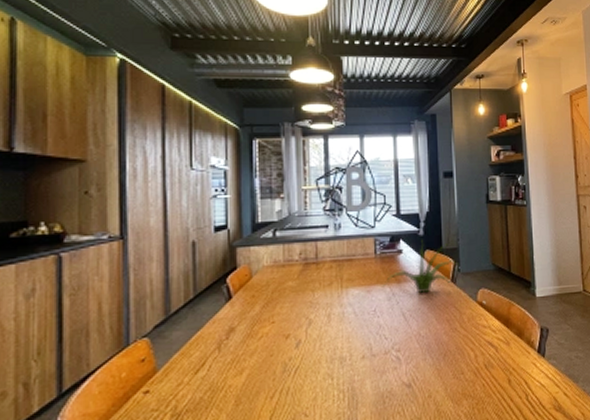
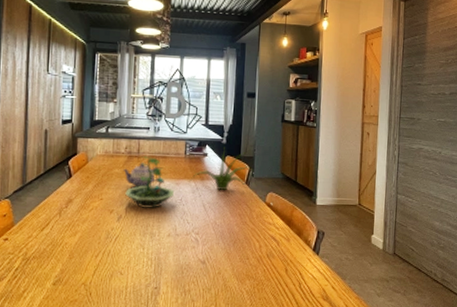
teapot: none [298,270,347,302] -> present [123,162,161,188]
terrarium: none [302,260,365,328] -> present [124,155,174,209]

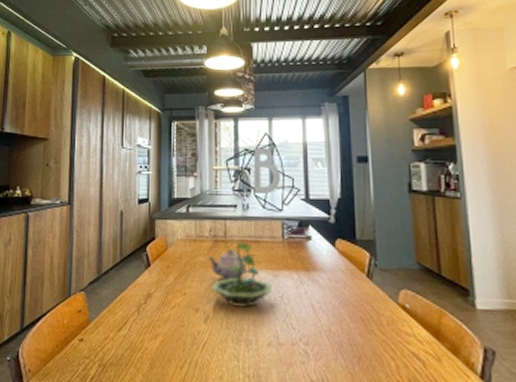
plant: present [189,148,254,191] -> none [291,228,377,286]

